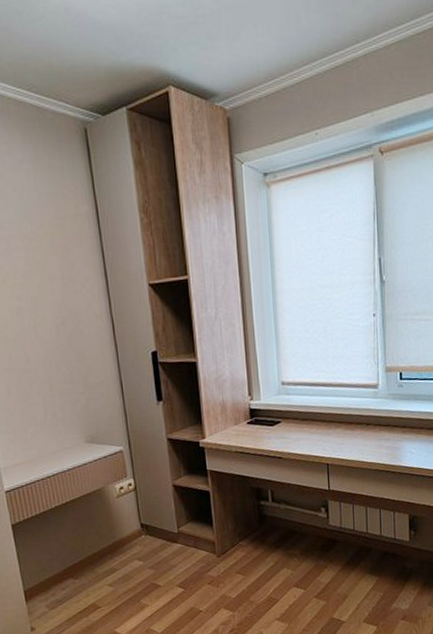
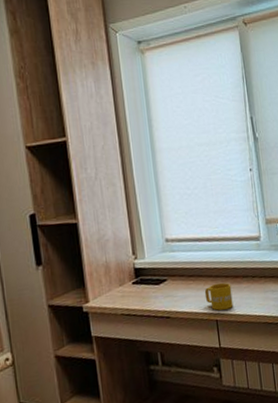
mug: none [317,428,345,455] -> present [204,282,234,311]

